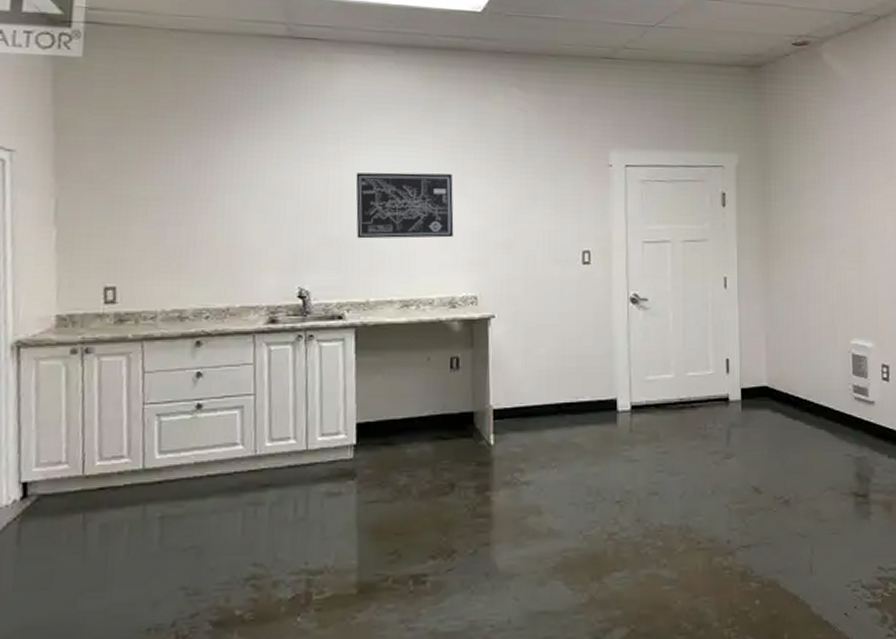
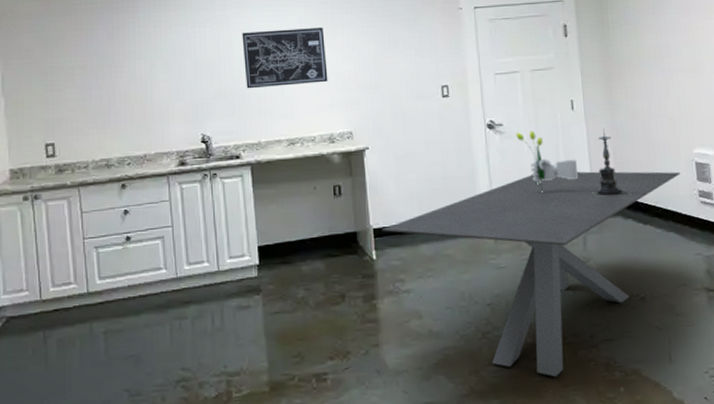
dining table: none [502,357,835,587] -> present [381,171,680,378]
bouquet: none [661,308,727,378] -> present [516,130,579,192]
candle holder: none [738,311,782,388] -> present [590,129,631,198]

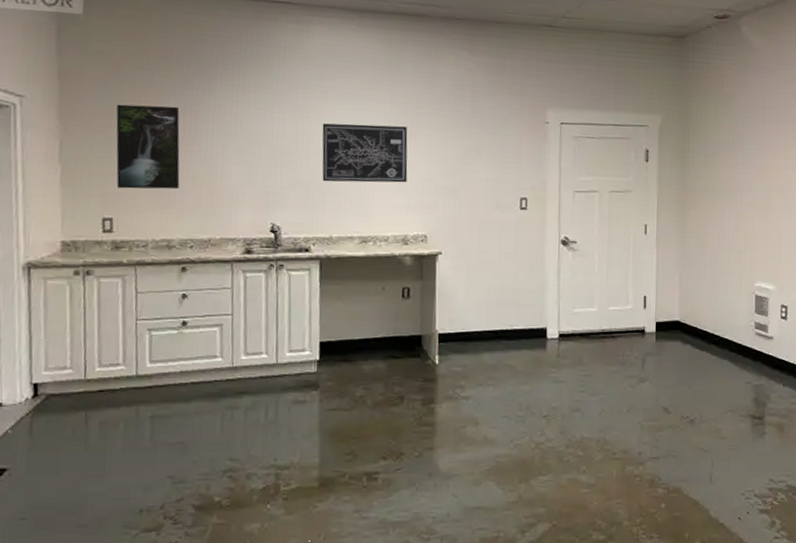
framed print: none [49,31,113,114] -> present [116,104,180,190]
dining table: present [381,171,680,378] -> none [447,293,740,490]
bouquet: present [516,130,579,192] -> none [588,250,645,312]
candle holder: present [590,129,631,198] -> none [654,255,692,322]

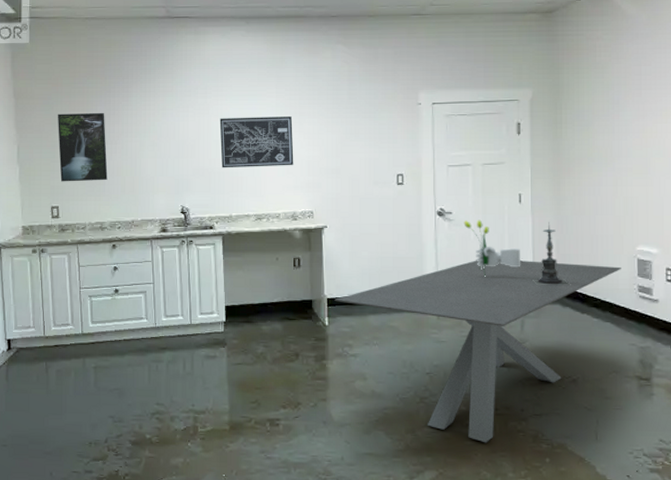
dining table: none [447,293,740,490] -> present [334,260,621,443]
bouquet: none [588,250,645,312] -> present [464,219,521,277]
candle holder: none [654,255,692,322] -> present [531,222,571,286]

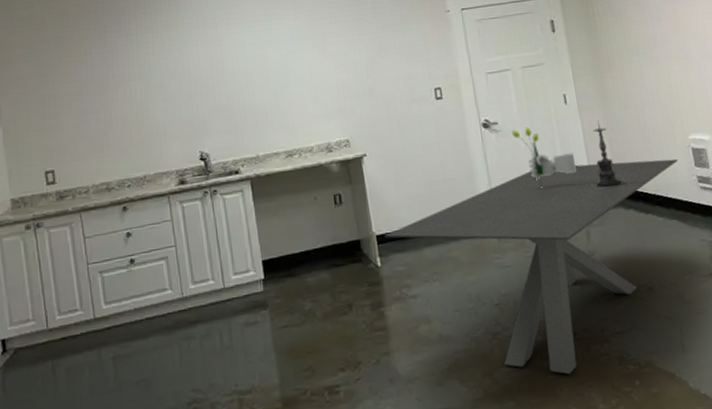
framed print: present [57,112,108,182] -> none [44,56,111,141]
wall art: present [219,116,294,168] -> none [234,38,322,104]

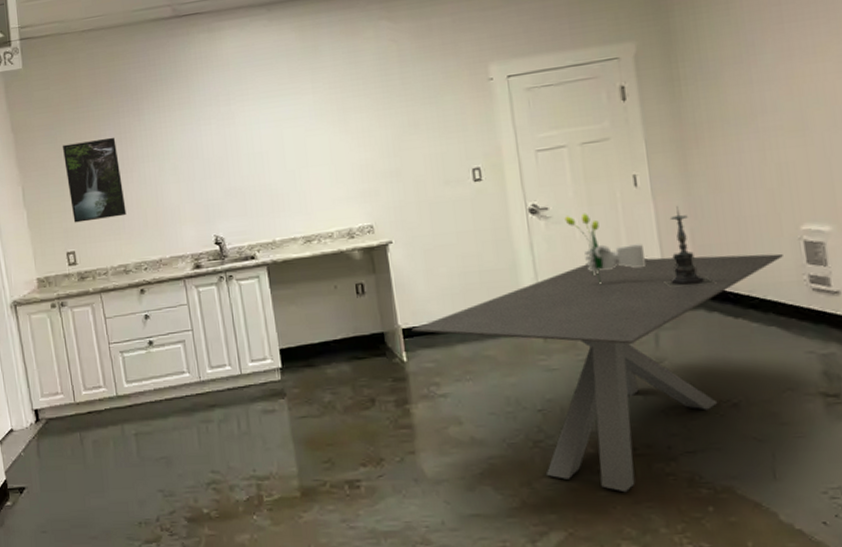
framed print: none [44,56,111,141] -> present [62,137,127,223]

